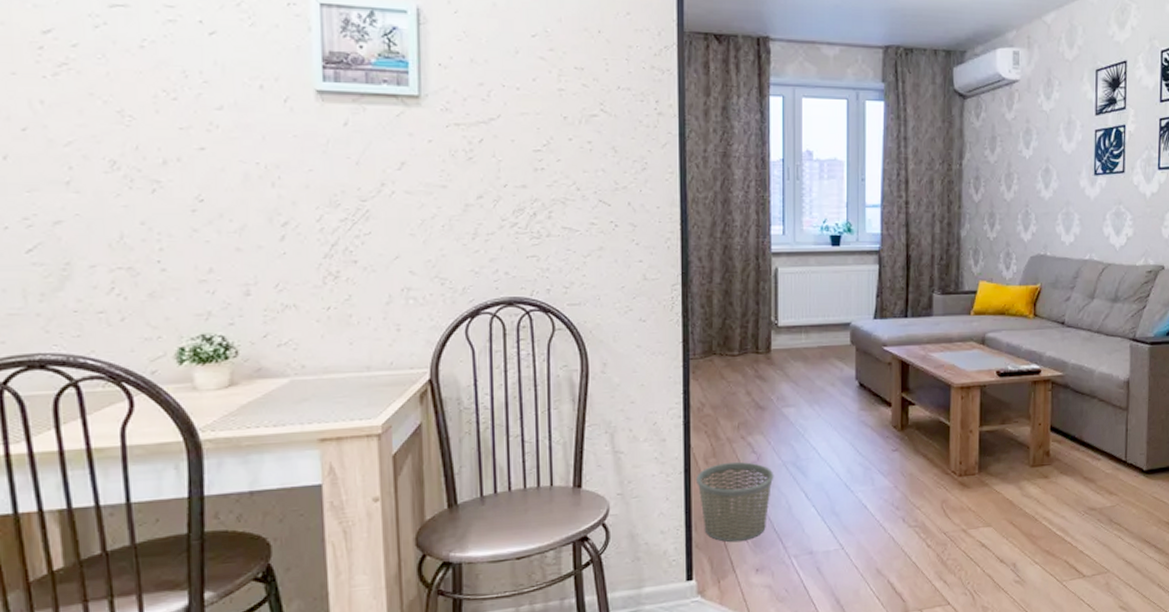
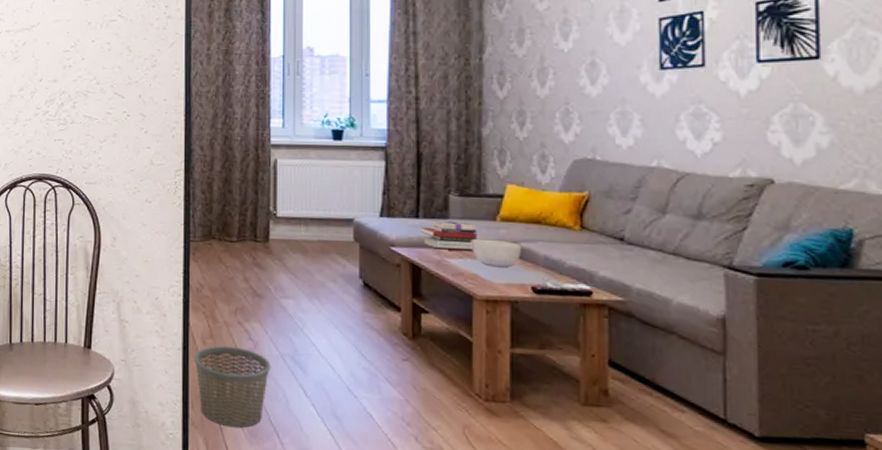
books: none [908,318,955,345] -> present [420,220,477,251]
bowl: none [950,332,990,357] -> present [470,238,522,268]

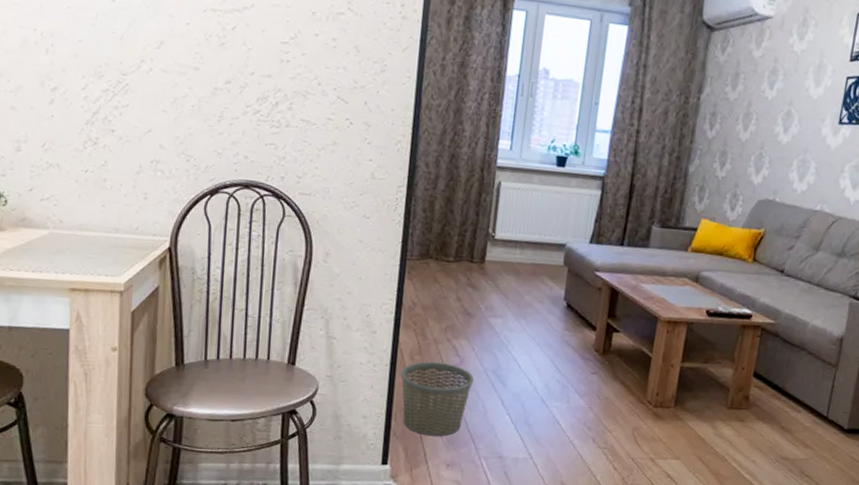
books: present [420,220,477,251] -> none [623,248,671,278]
bowl: present [470,238,522,268] -> none [663,266,705,294]

